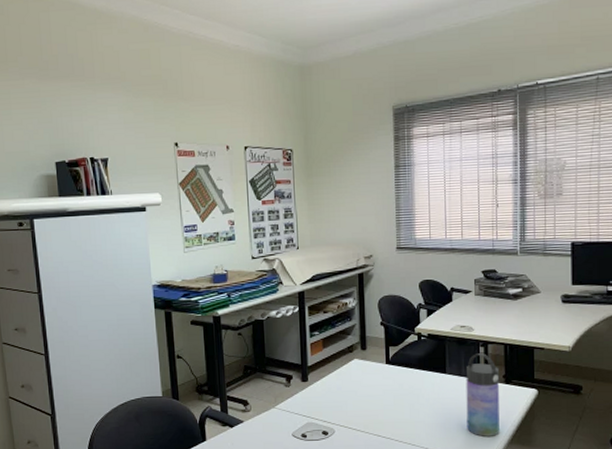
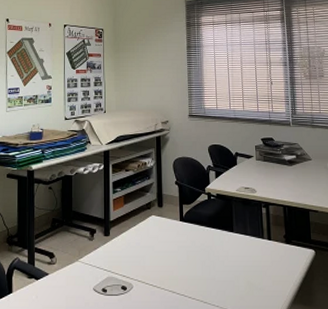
water bottle: present [466,353,500,437] -> none [250,214,283,295]

